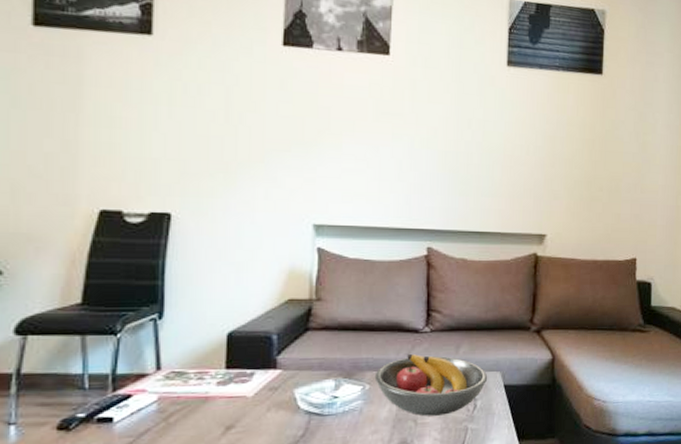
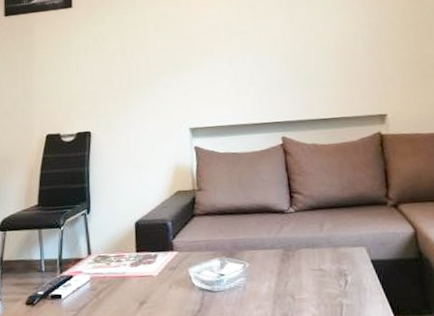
fruit bowl: present [374,353,488,417] -> none [252,232,354,292]

